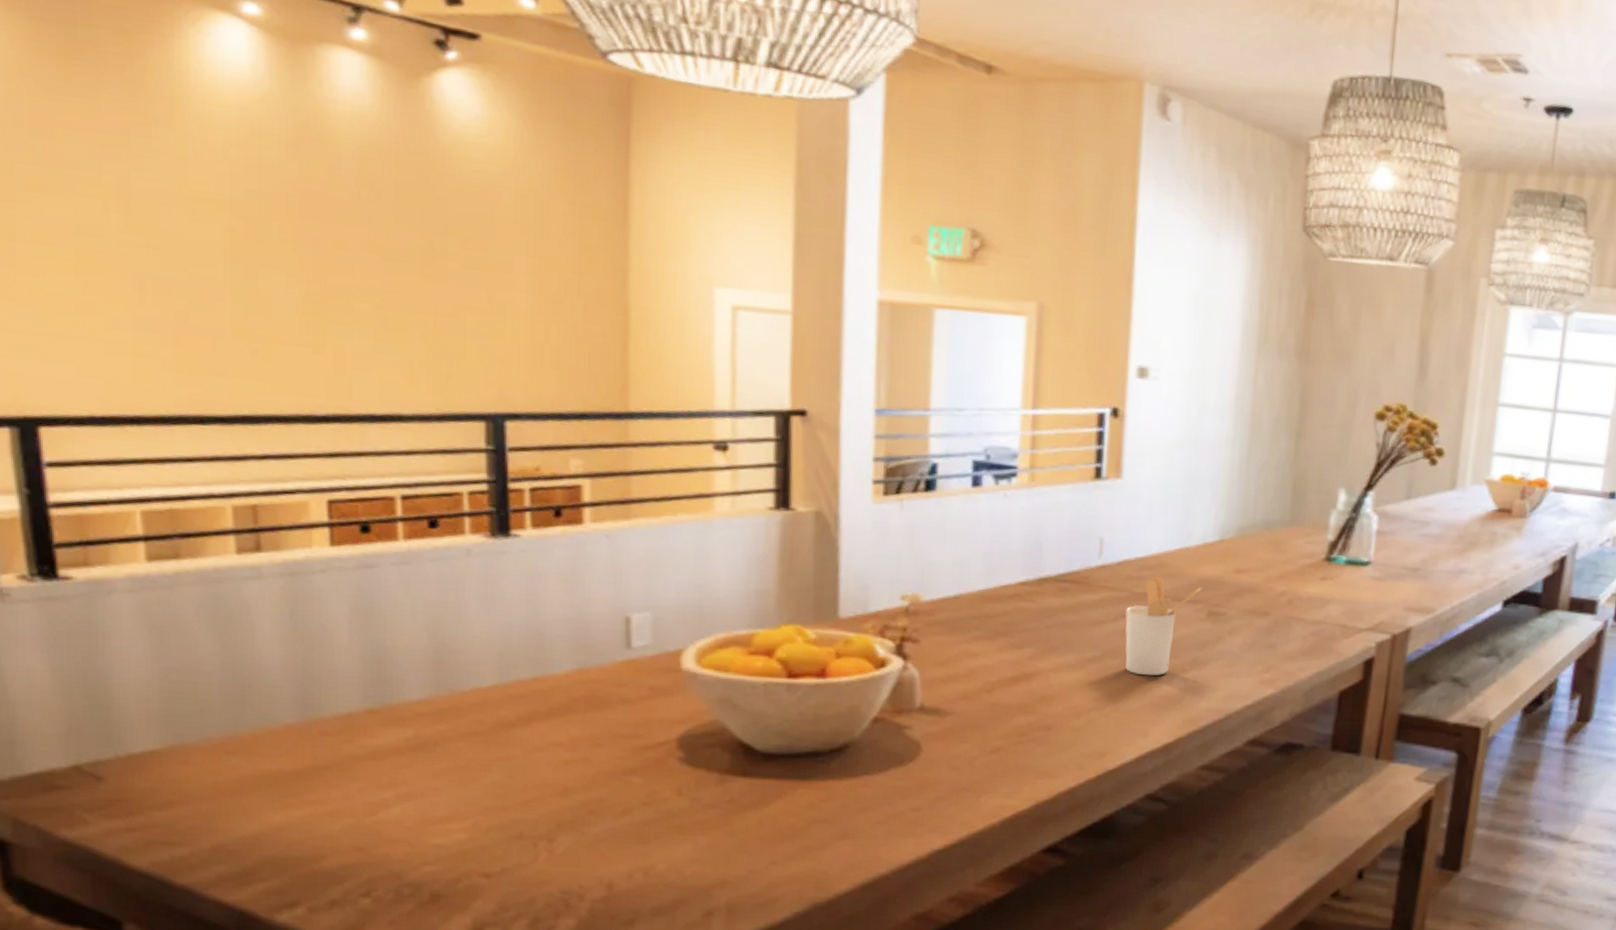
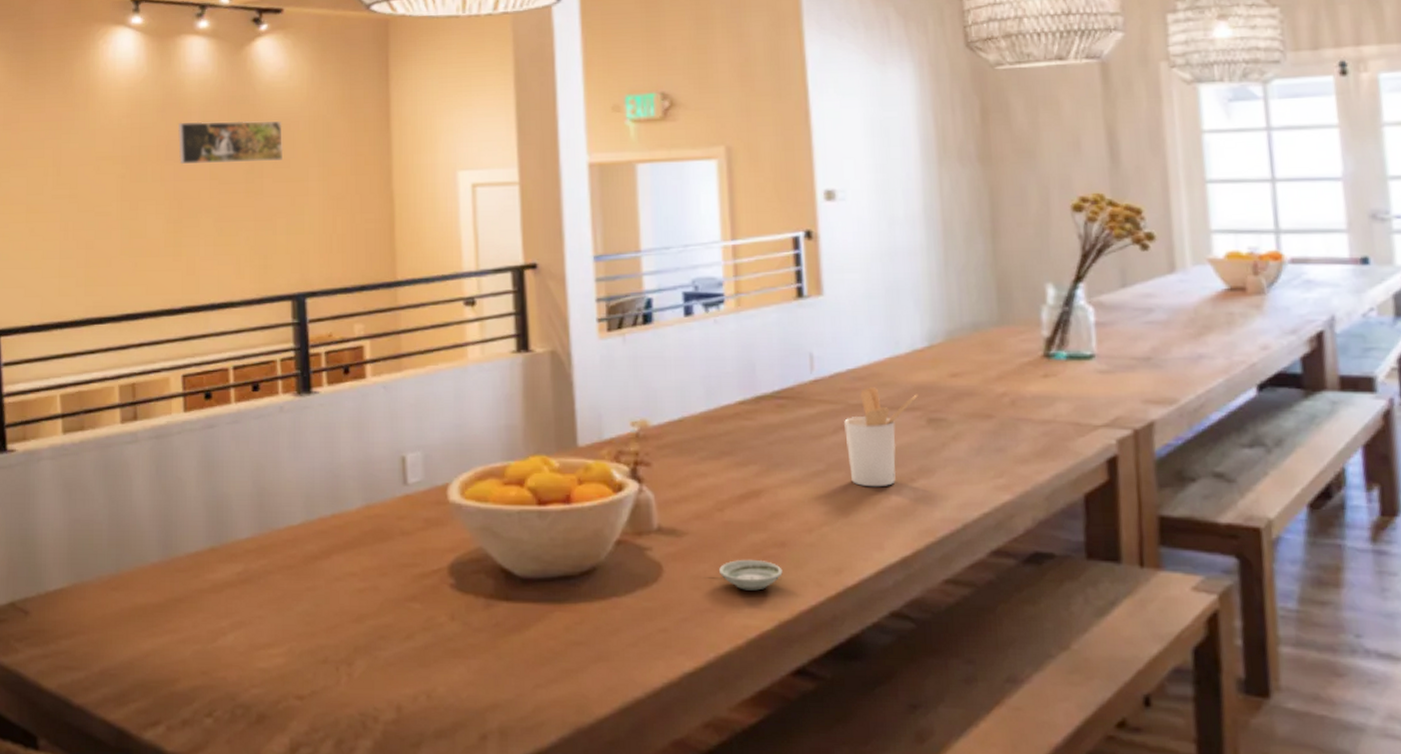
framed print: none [318,168,478,241] -> present [177,121,284,164]
saucer: none [981,741,1046,772] -> present [719,559,783,591]

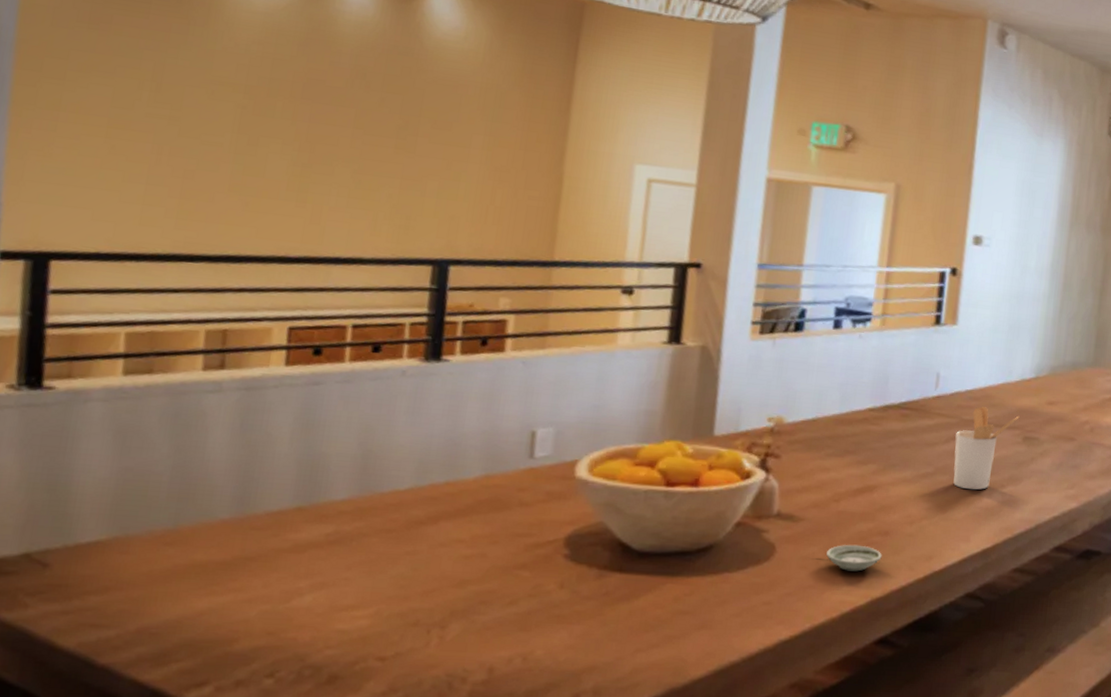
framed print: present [177,121,284,164] -> none [318,62,449,122]

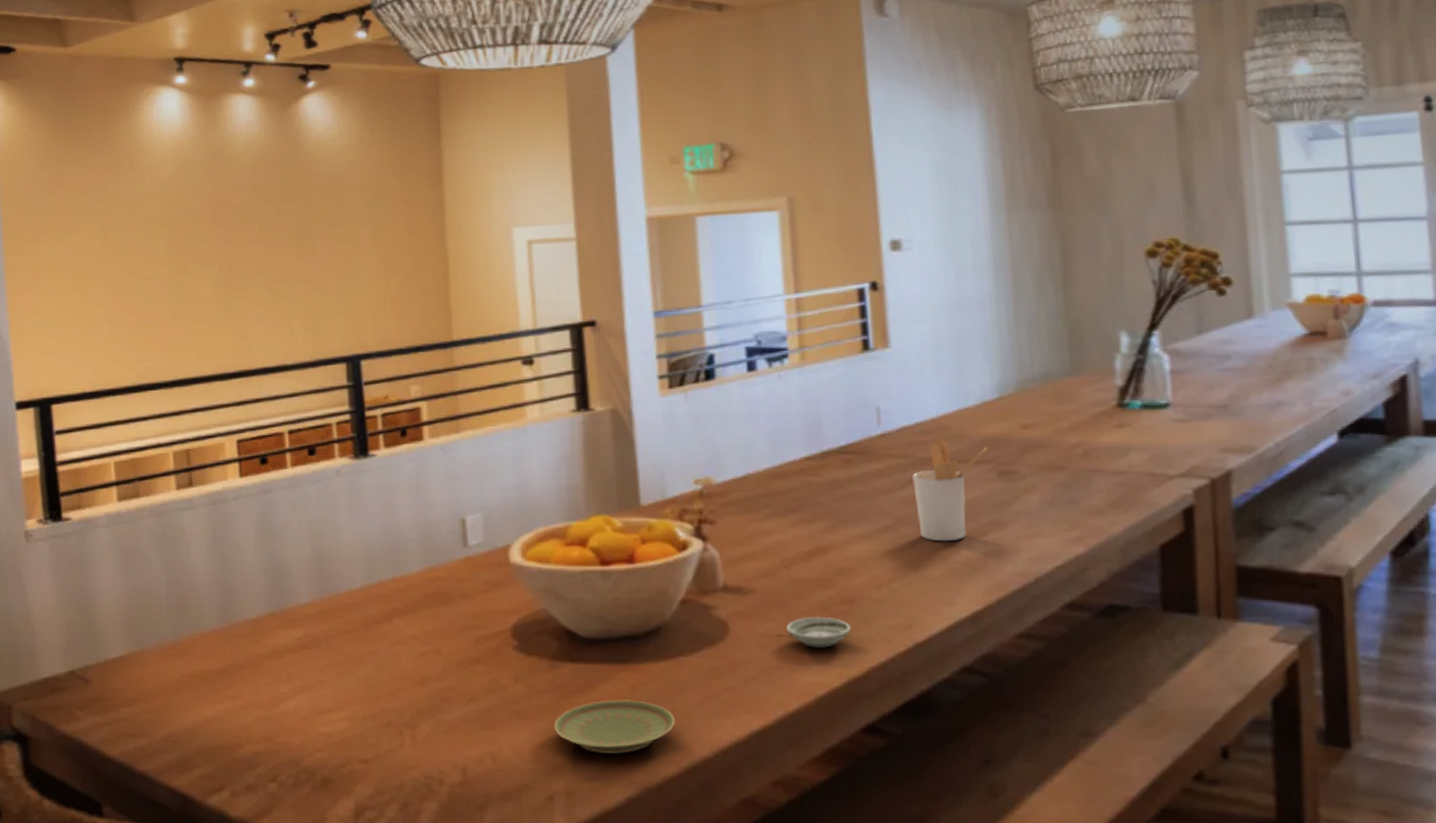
plate: none [592,608,712,657] -> present [554,699,676,754]

